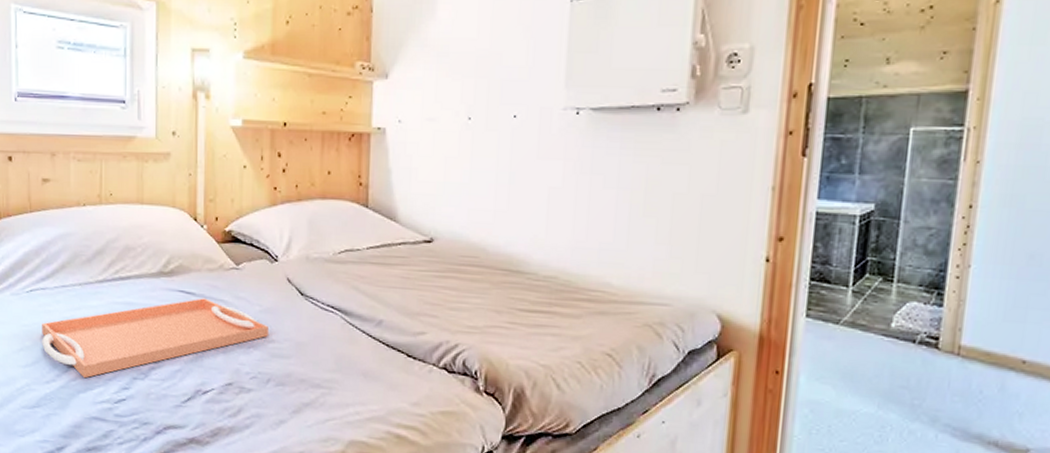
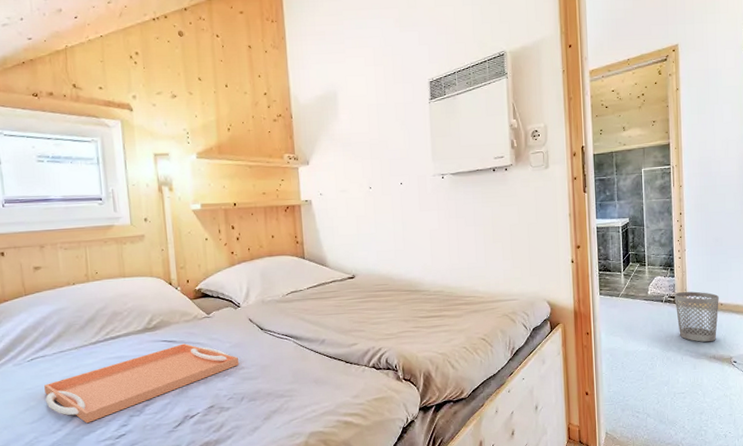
wastebasket: none [937,331,1021,418] -> present [674,291,719,342]

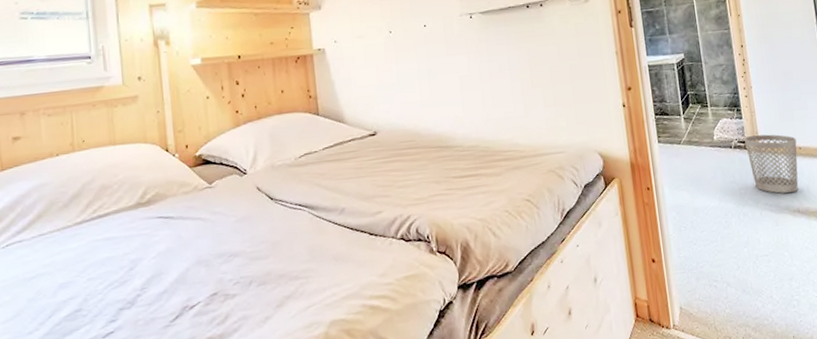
serving tray: present [44,343,239,424] -> none [21,219,246,321]

